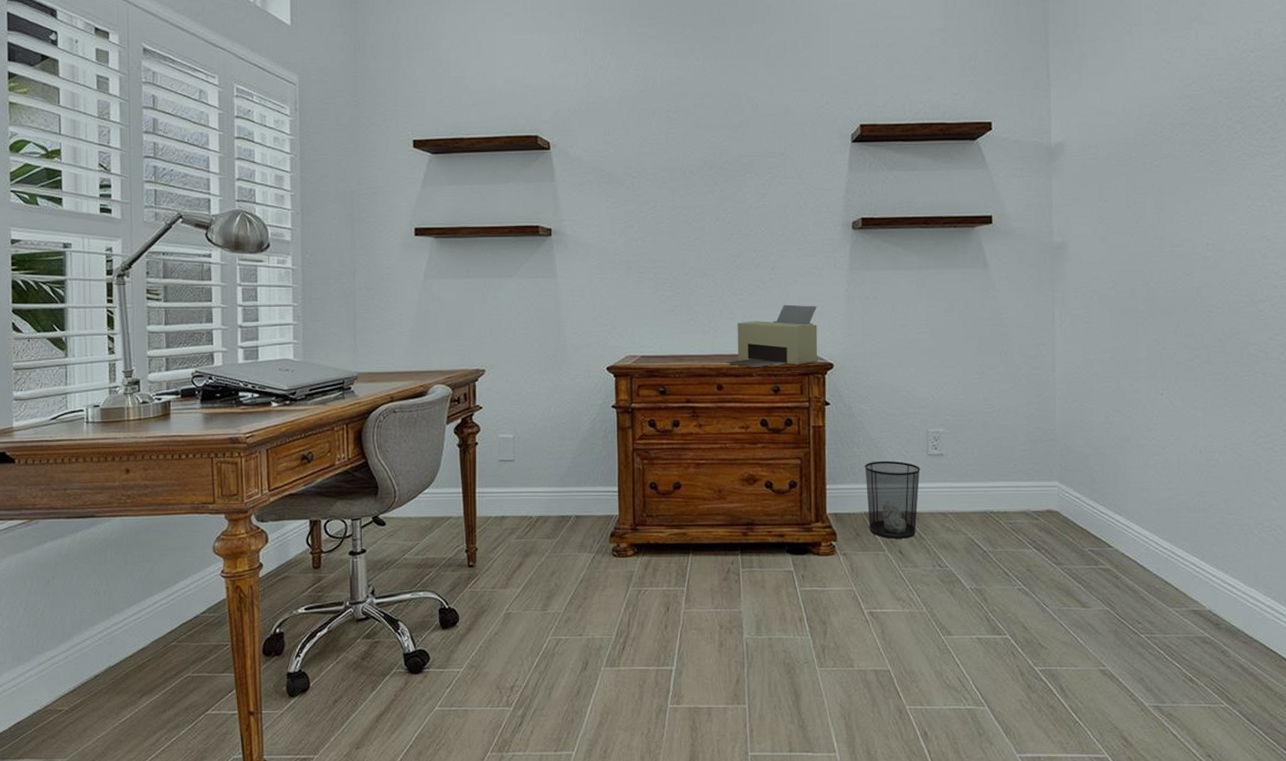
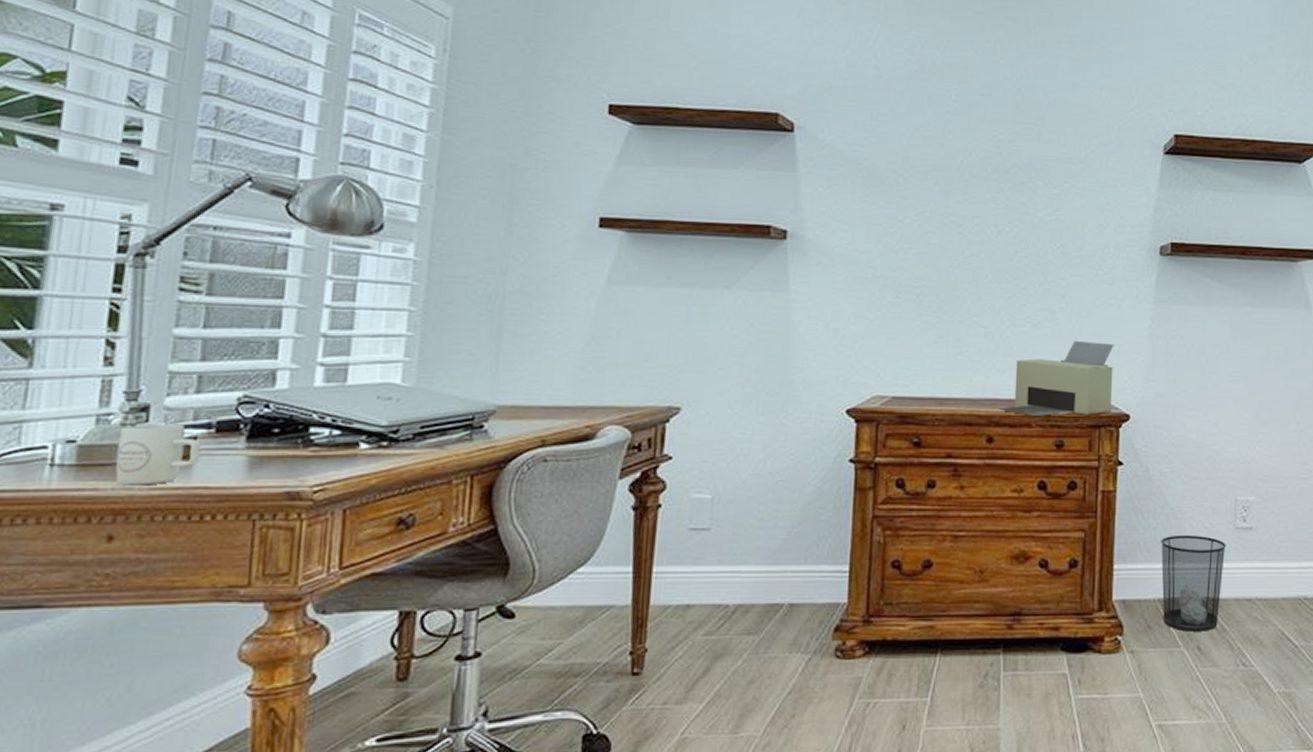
mug: none [124,392,174,435] -> present [115,424,202,486]

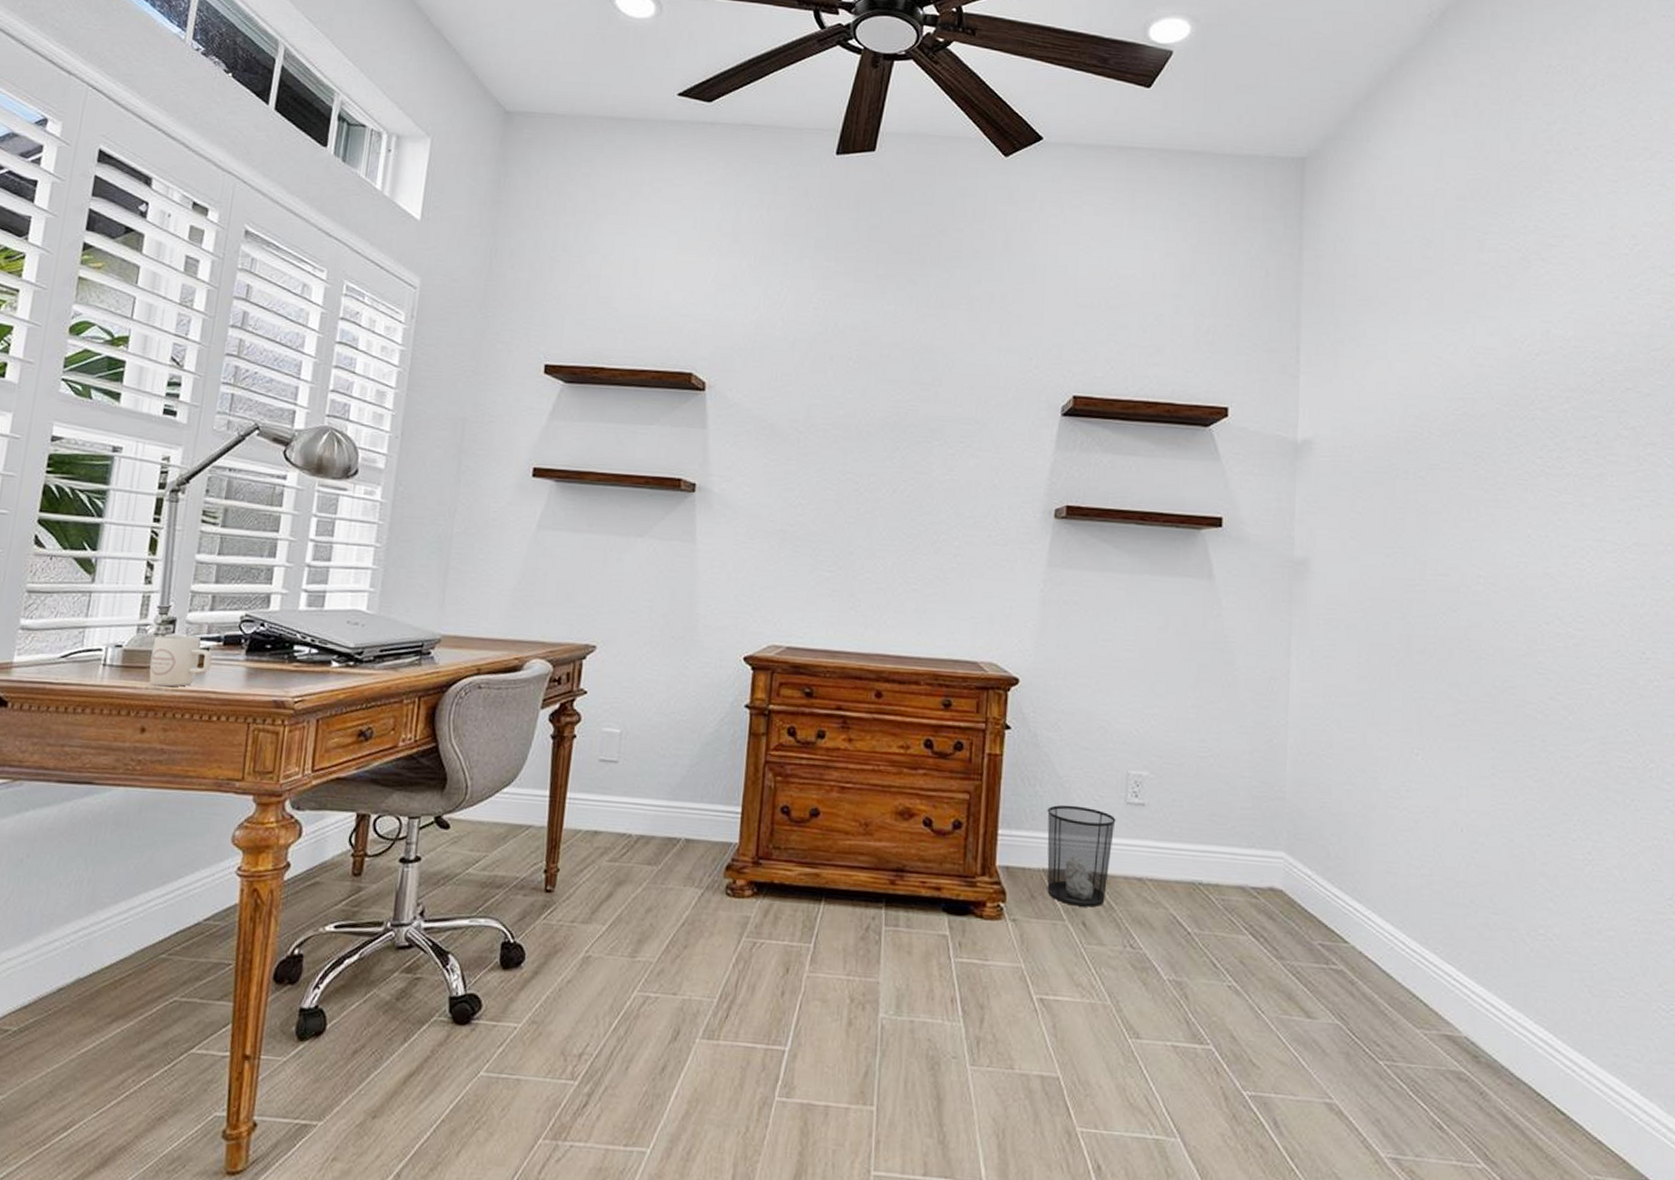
printer: present [997,340,1114,416] -> none [886,600,1005,677]

